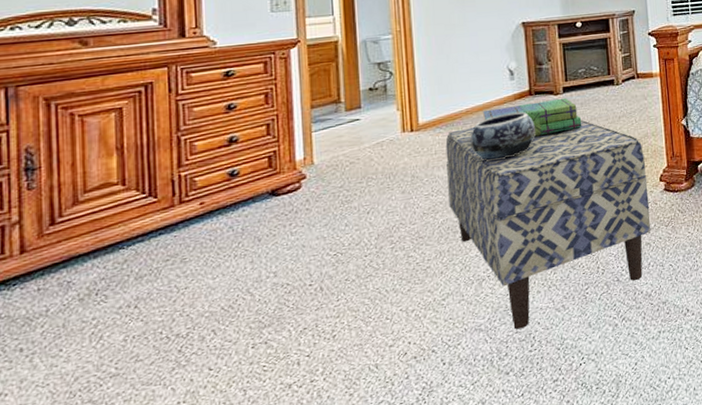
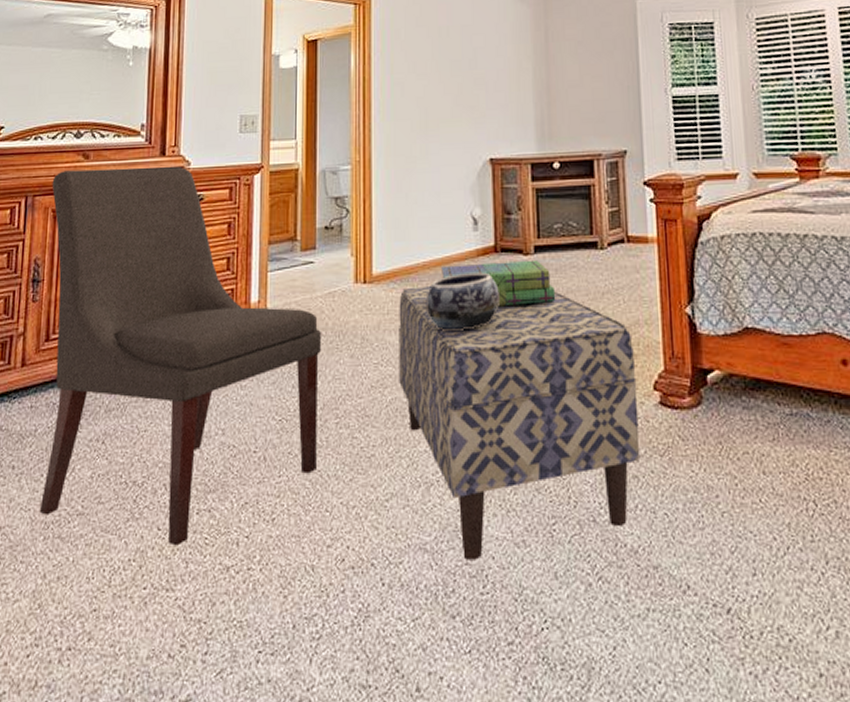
chair: none [40,46,375,386] -> present [39,167,321,546]

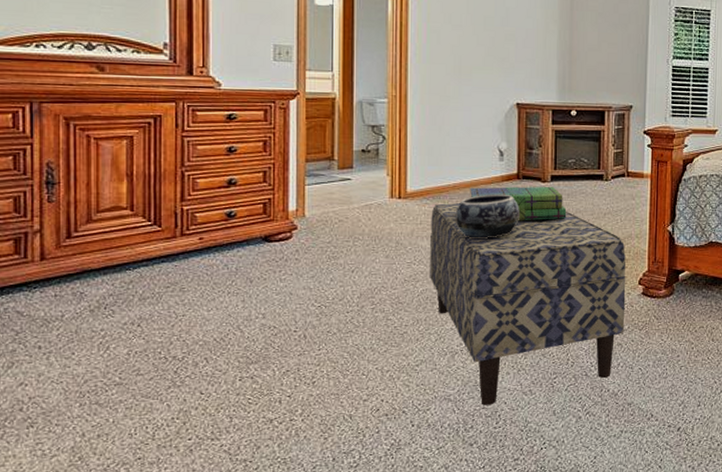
chair: present [39,167,321,546] -> none [61,80,358,406]

